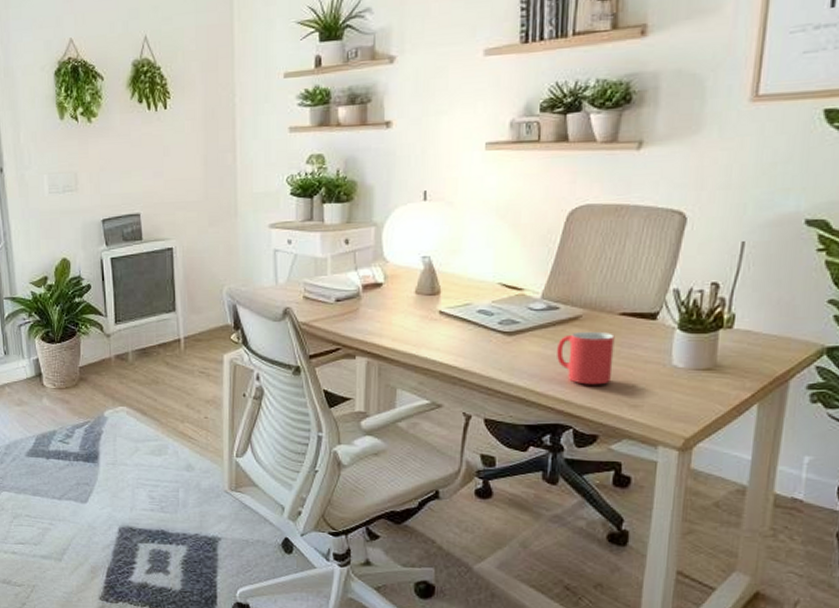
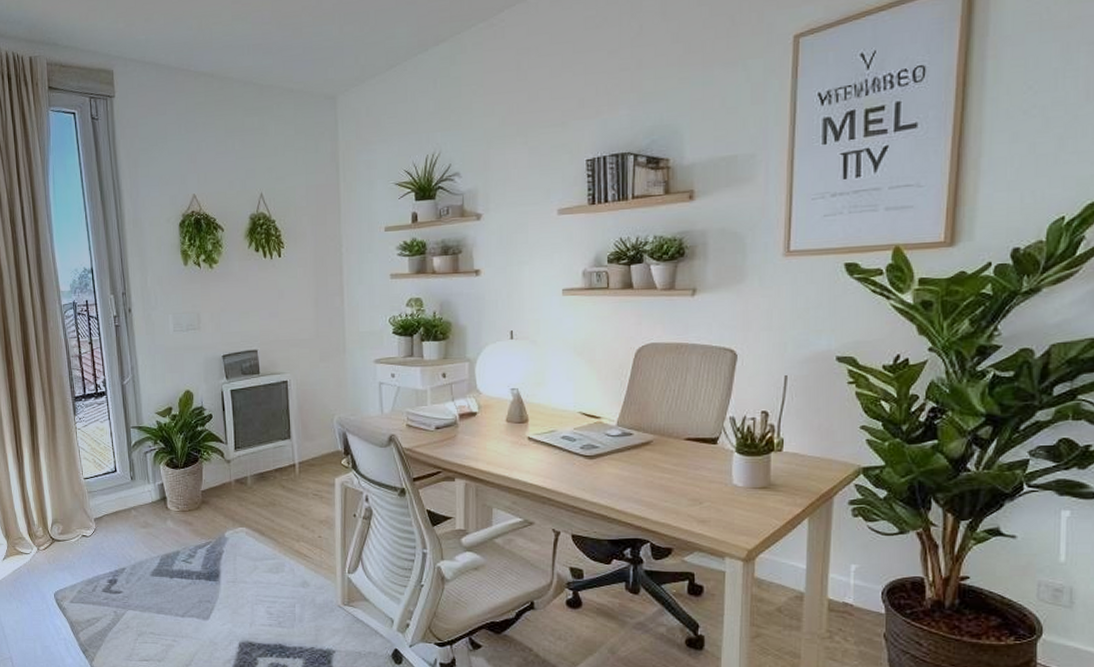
mug: present [556,331,615,385] -> none [632,454,682,503]

